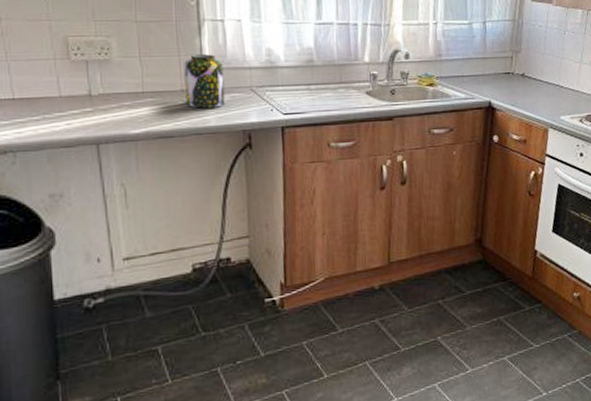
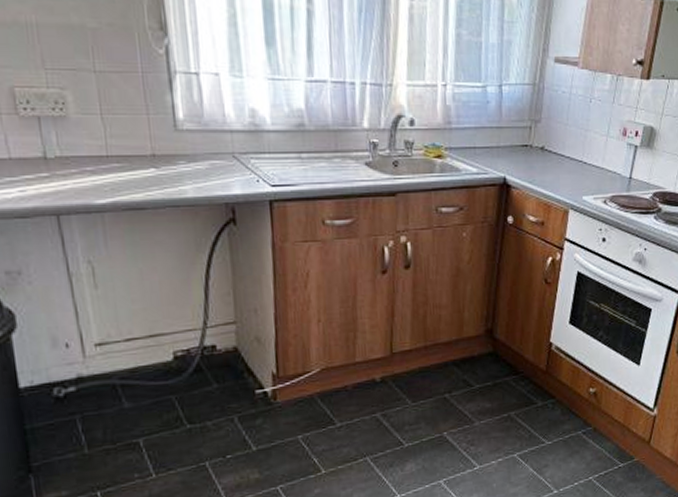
jar: present [184,53,225,109] -> none [154,112,204,177]

